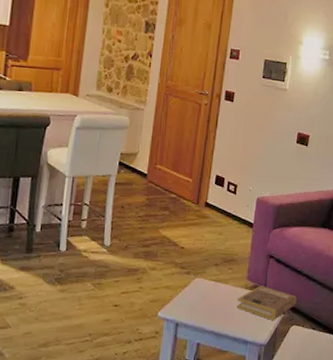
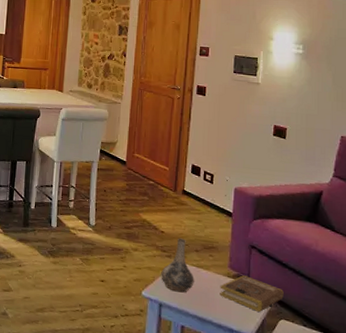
decorative vase: none [178,253,213,309] -> present [161,238,194,293]

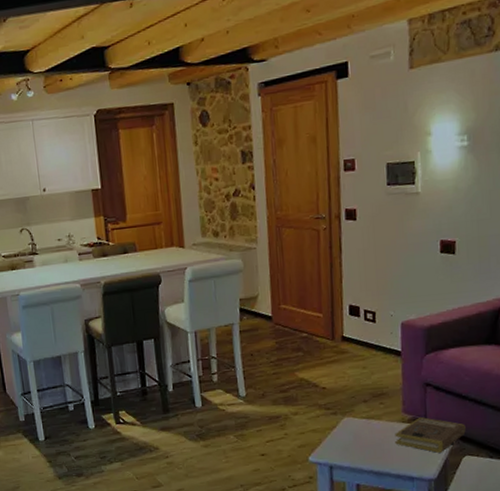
decorative vase: present [161,238,194,293] -> none [327,390,366,450]

